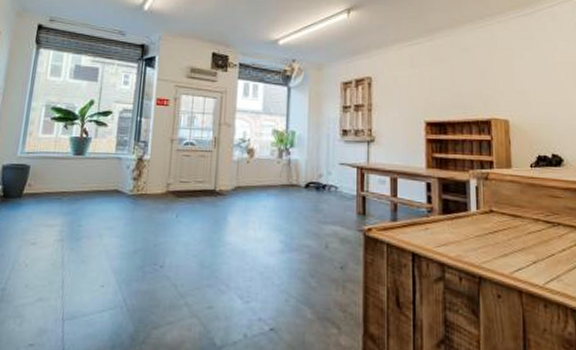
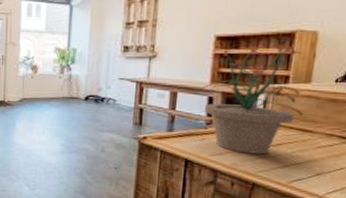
potted plant: none [416,130,511,244] -> present [198,43,303,155]

